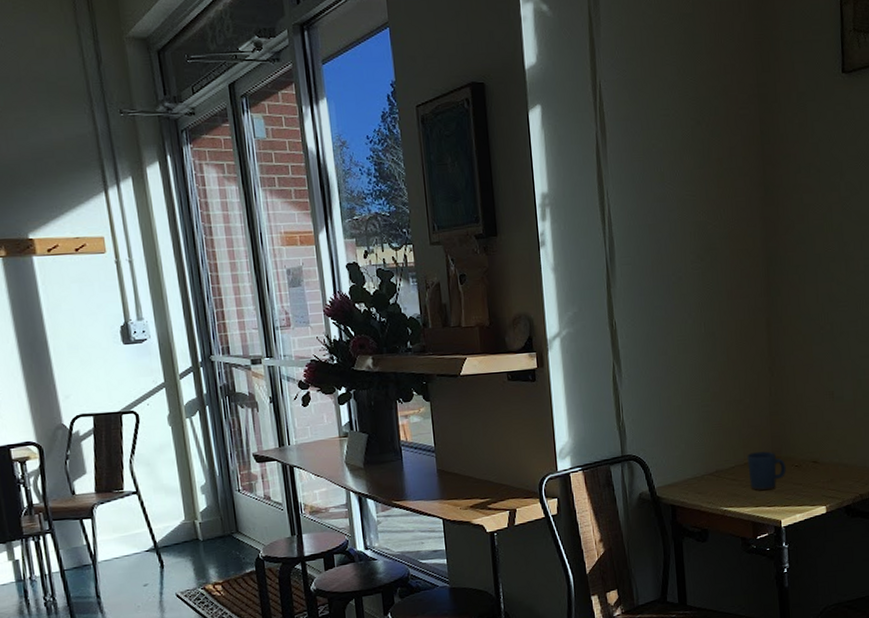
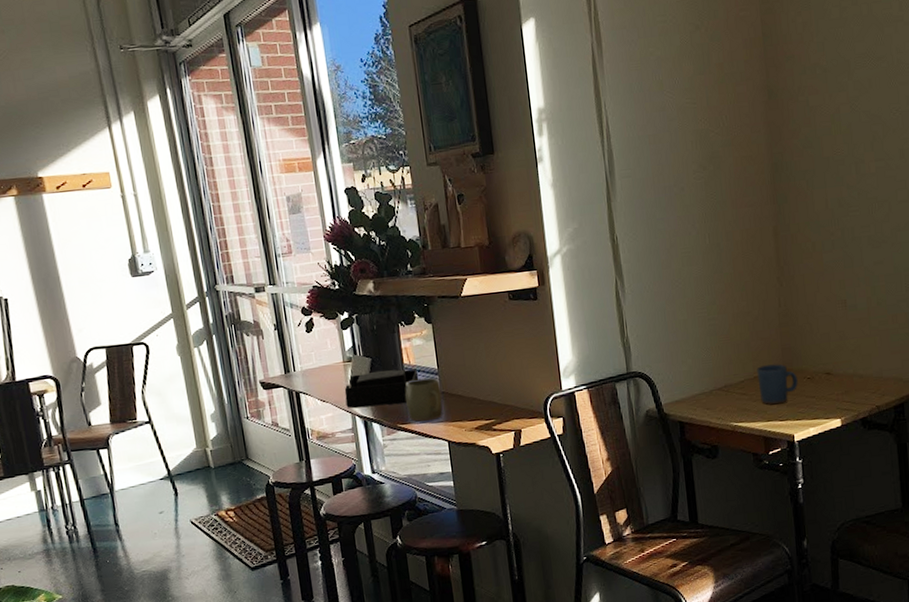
napkin holder: none [339,445,415,484] -> present [344,369,419,409]
mug: none [401,455,439,499] -> present [405,377,444,422]

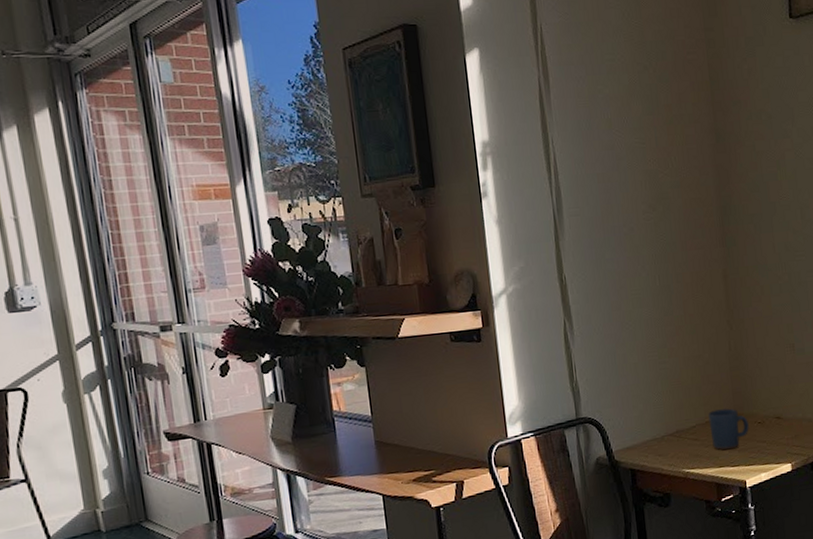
napkin holder: present [344,369,419,409] -> none [264,416,350,461]
mug: present [405,377,444,422] -> none [334,425,378,474]

